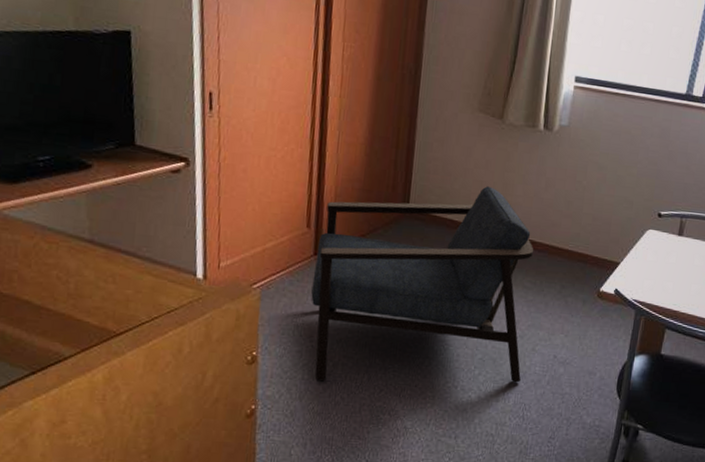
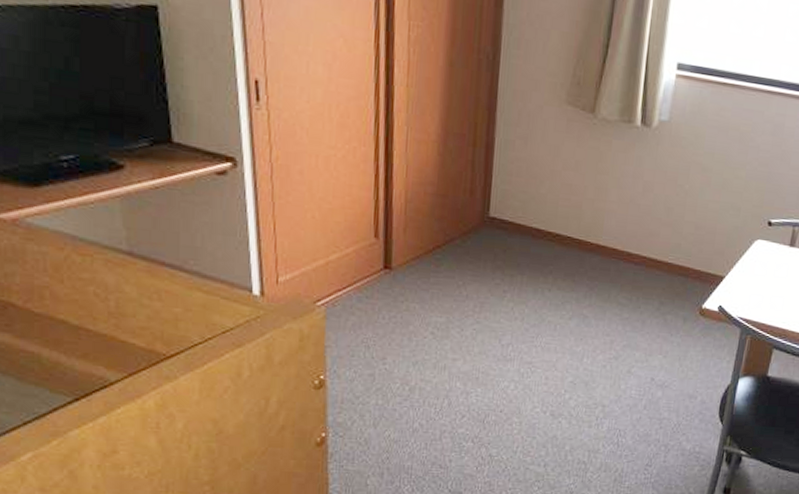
armchair: present [311,186,534,383] -> none [382,190,630,408]

